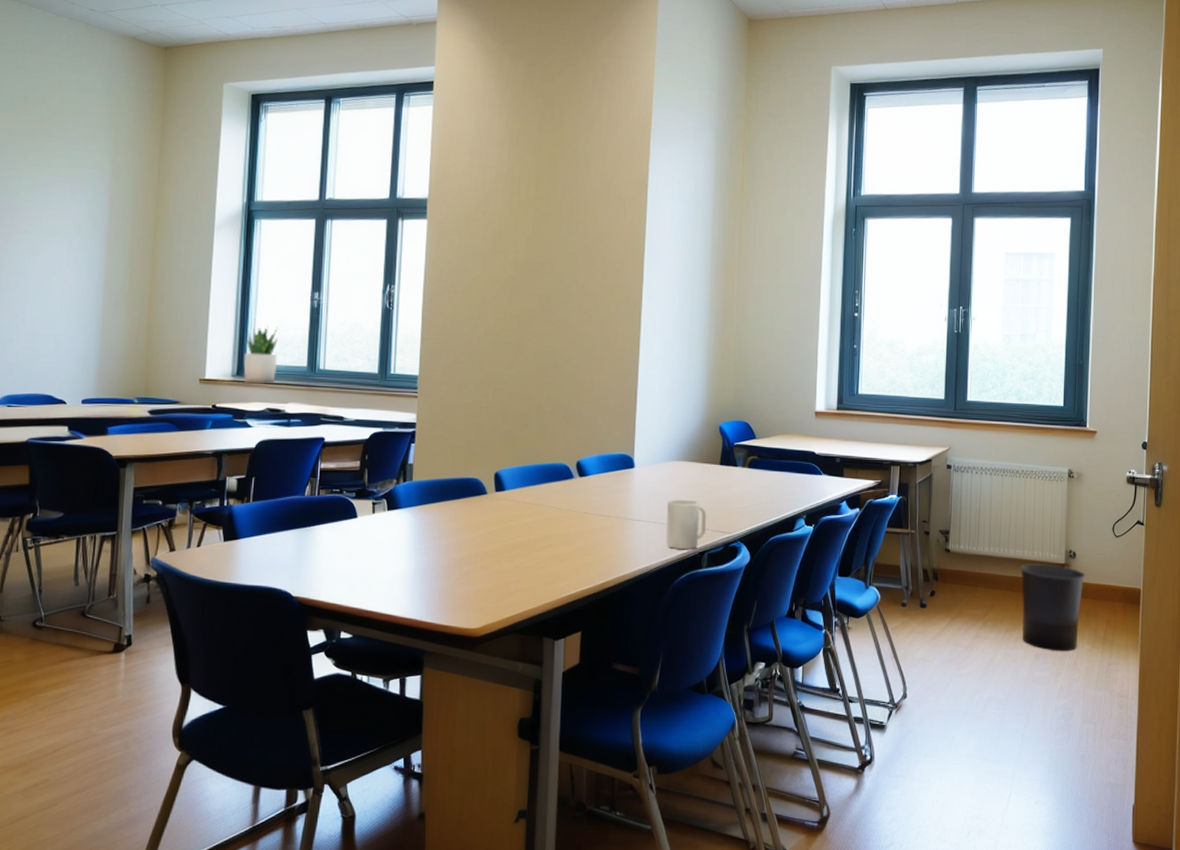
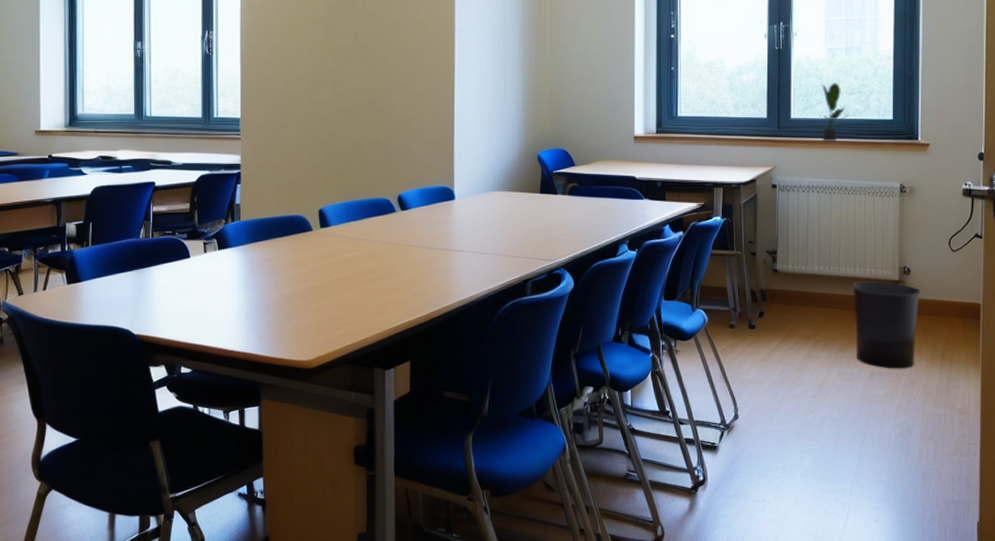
planter: present [243,326,279,384] -> none [75,77,107,133]
mug: present [665,499,707,549] -> none [488,228,529,278]
potted plant: none [994,367,1023,425] -> present [820,82,850,142]

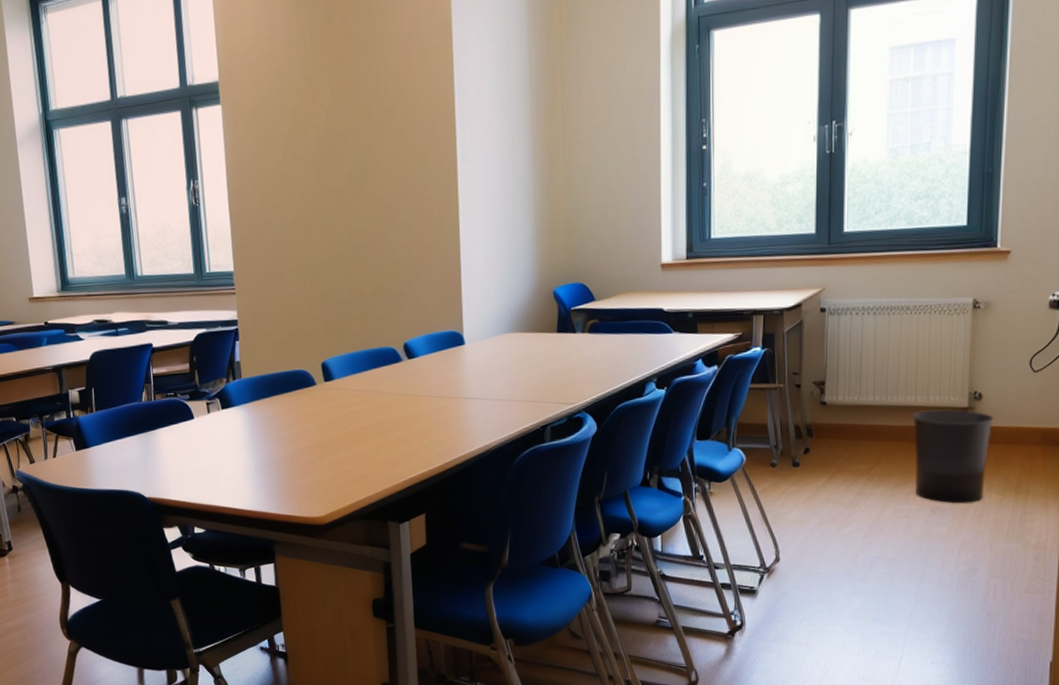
potted plant: present [820,82,850,142] -> none [878,186,914,256]

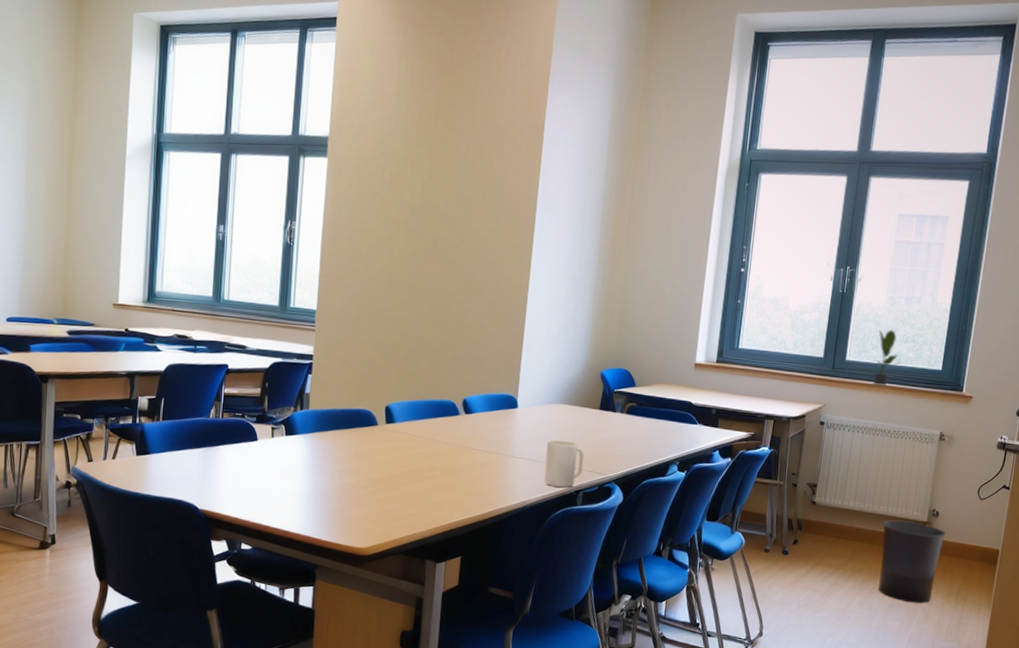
mug: none [502,372,547,425] -> present [543,440,584,487]
potted plant: none [878,186,914,256] -> present [873,329,902,386]

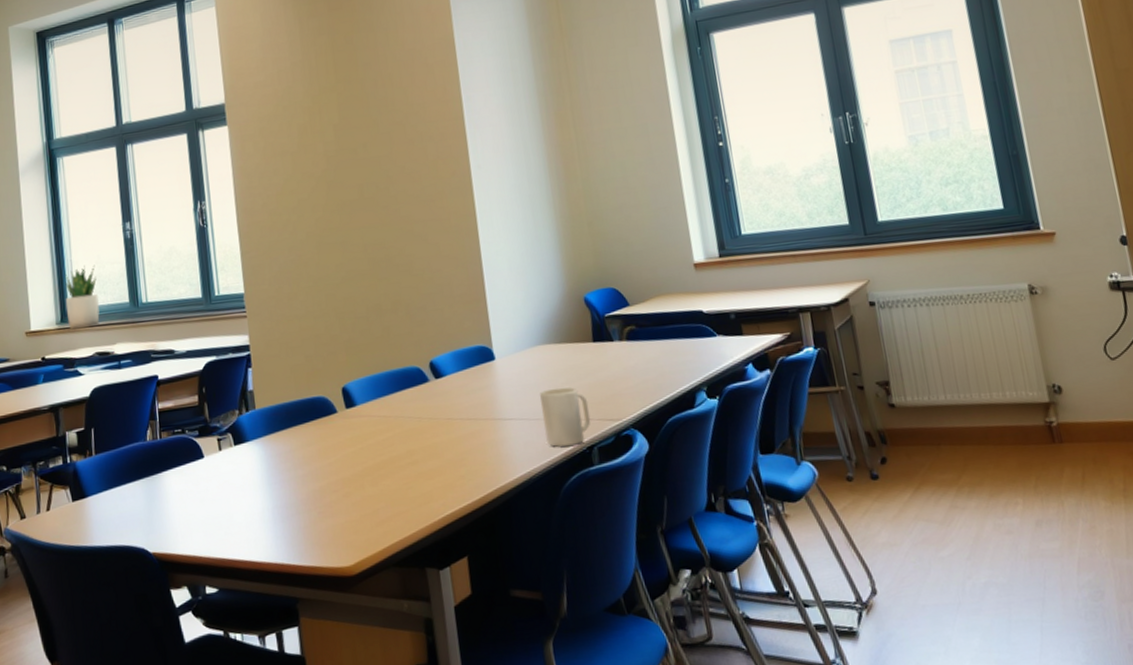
planter: none [153,256,186,312] -> present [65,264,100,330]
potted plant: present [873,329,902,386] -> none [909,173,950,245]
waste bin: present [878,520,946,603] -> none [991,405,1090,514]

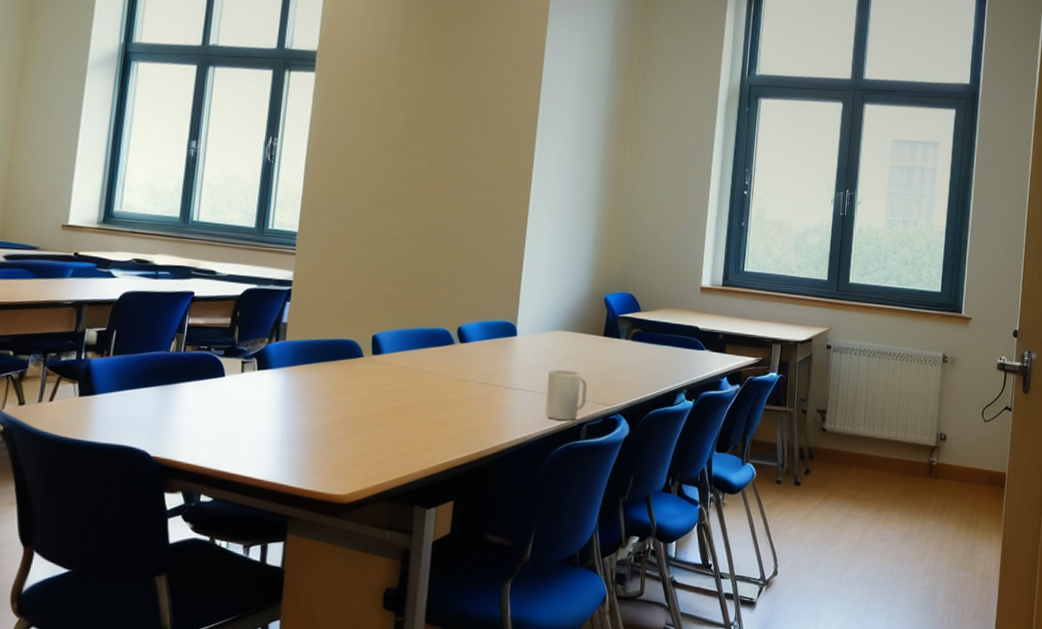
planter: present [65,264,100,330] -> none [110,173,151,234]

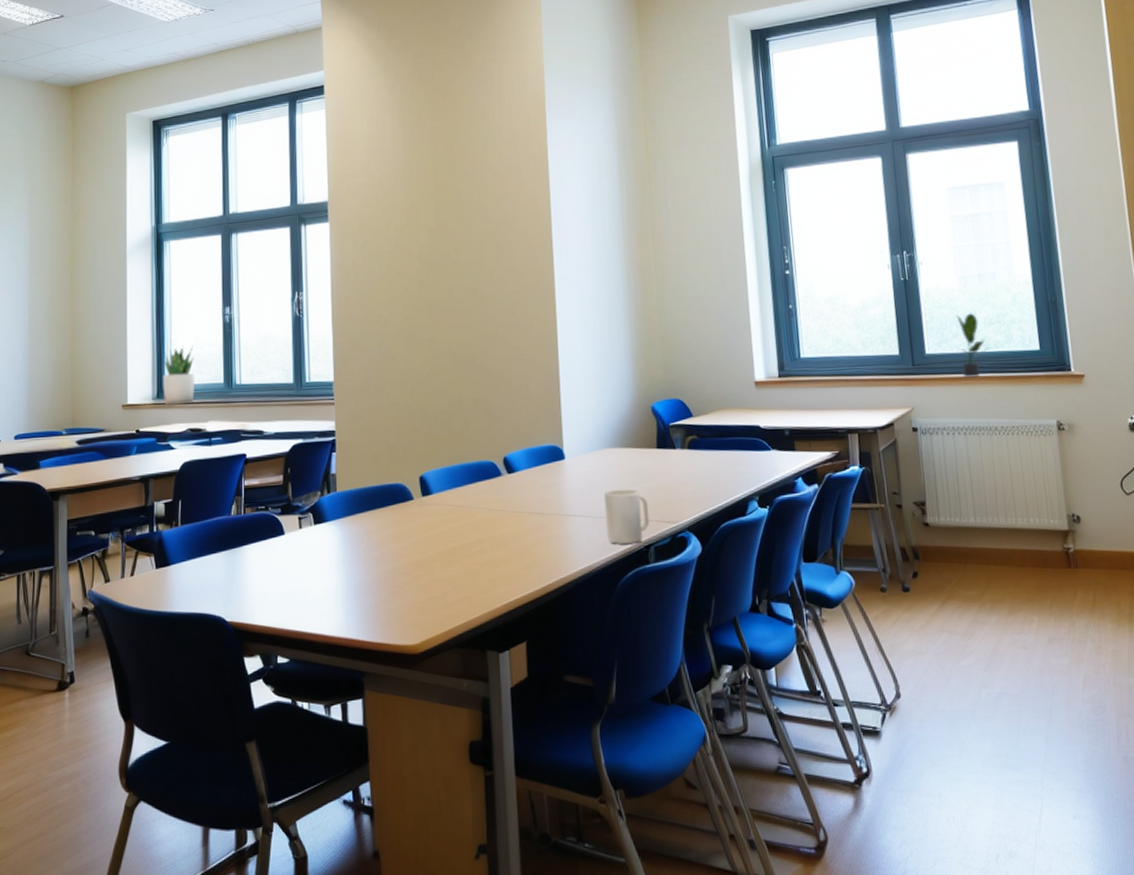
planter: none [110,173,151,234] -> present [162,345,196,405]
potted plant: none [875,251,903,309] -> present [956,312,991,378]

